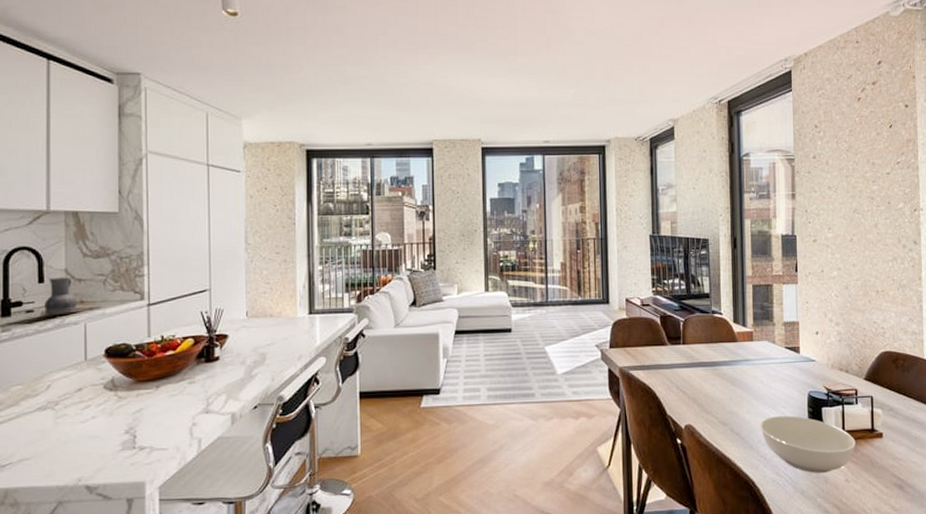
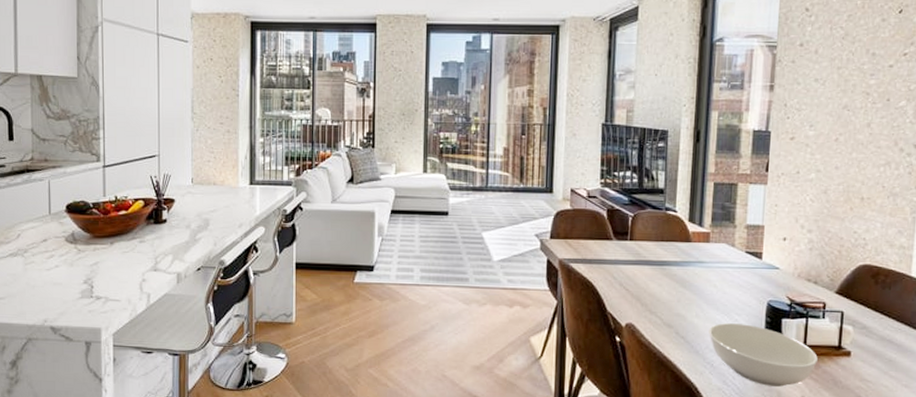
vase: present [44,276,78,316] -> none [14,135,42,172]

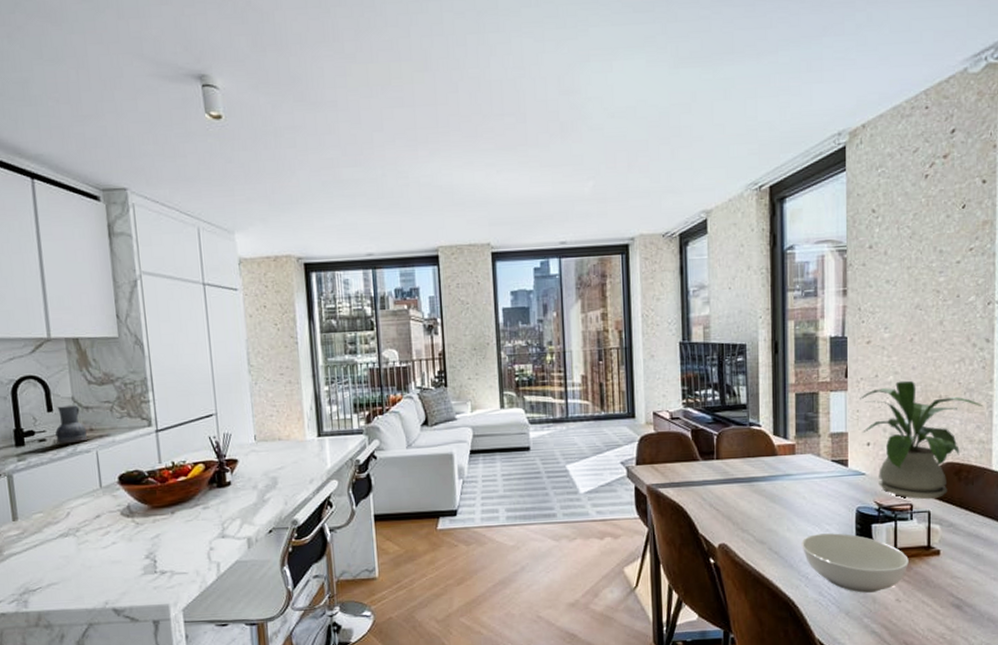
vase: none [14,135,42,172] -> present [55,404,88,445]
house plant: none [779,179,907,300] -> present [860,380,984,500]

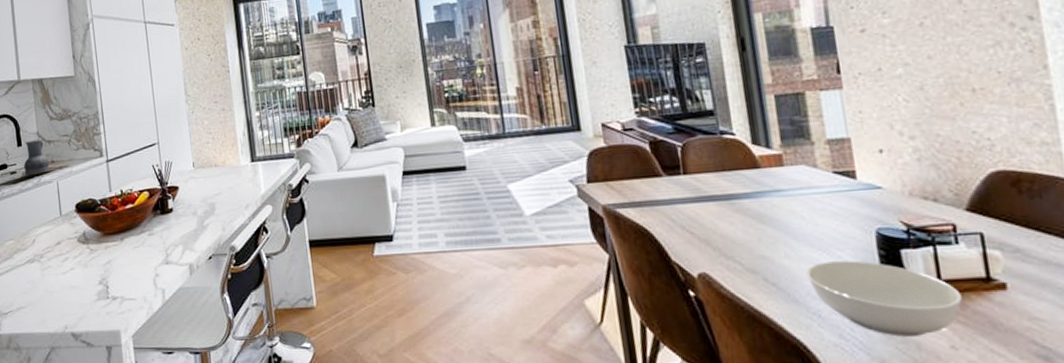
house plant: present [860,380,984,500] -> none [861,72,1040,218]

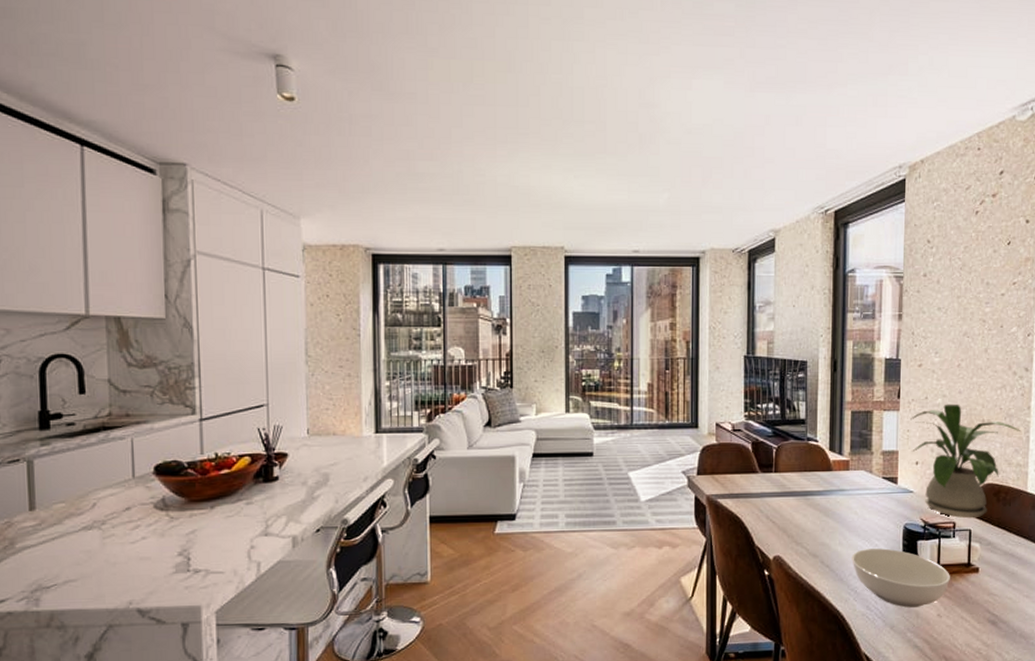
vase: present [24,138,50,176] -> none [86,387,123,430]
house plant: none [861,72,1040,218] -> present [910,404,1022,519]

